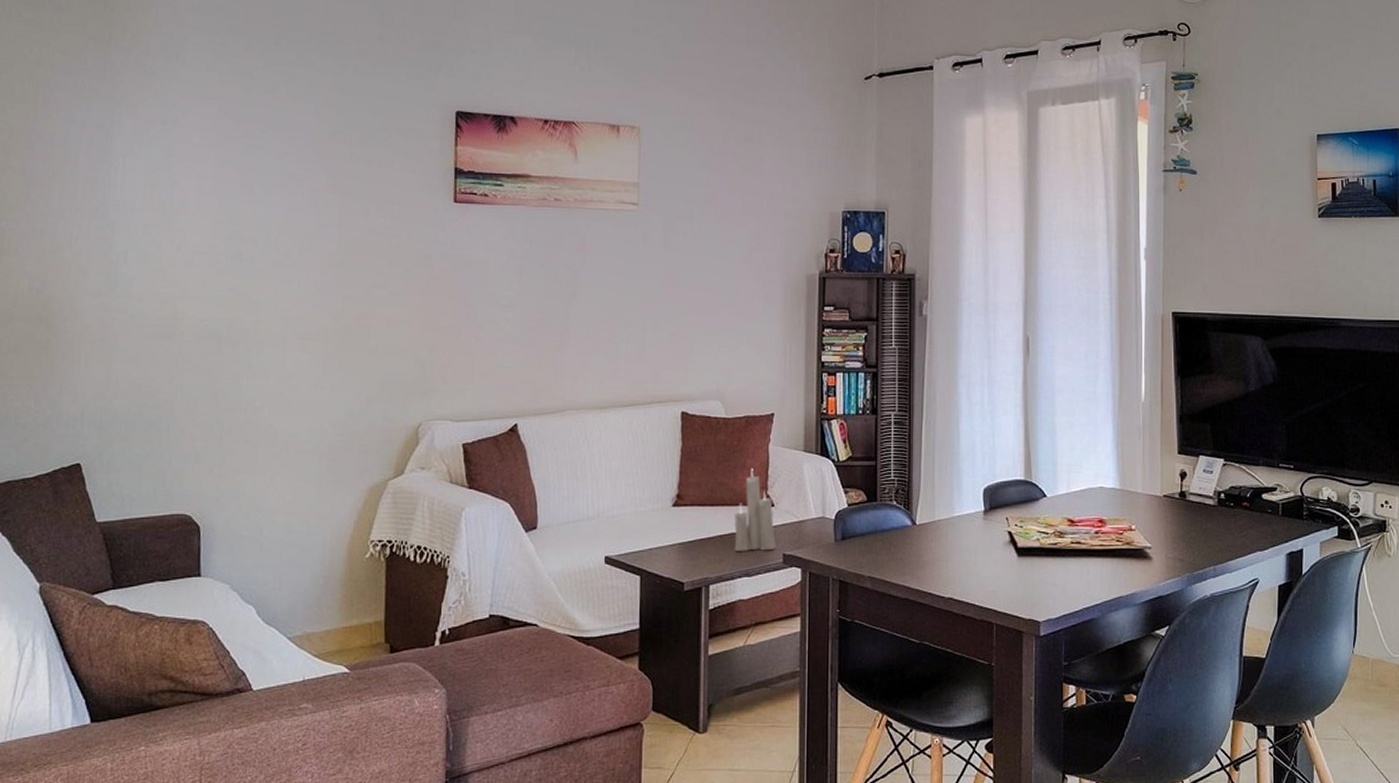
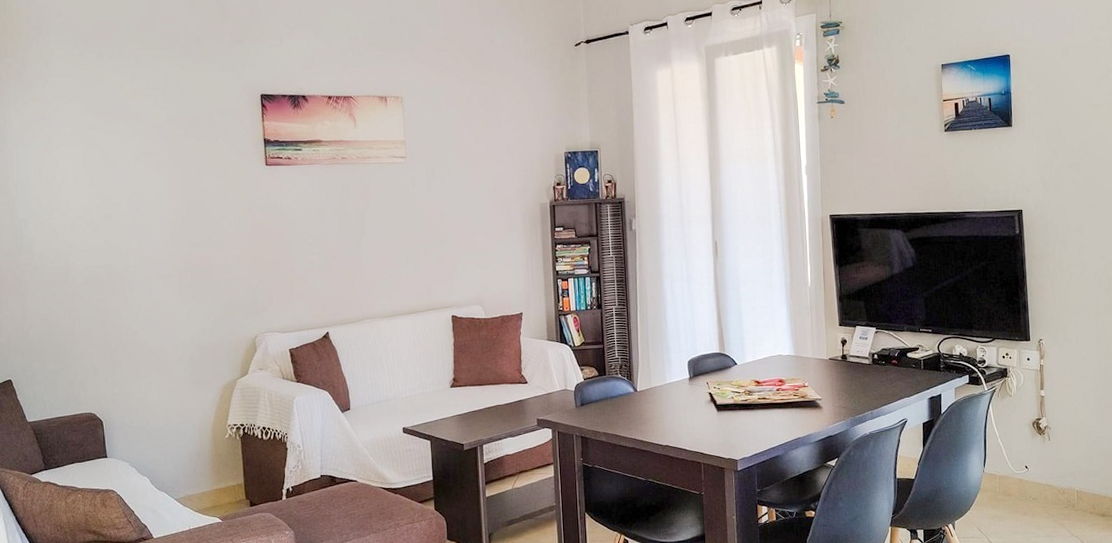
candle: present [734,468,777,551] -> none [498,355,532,419]

